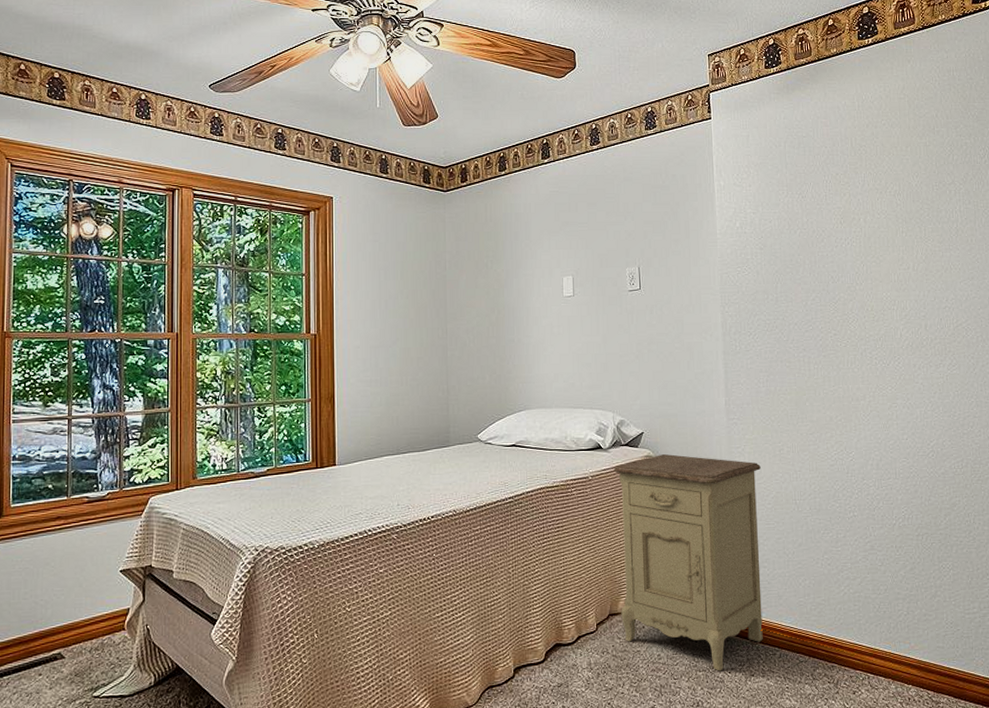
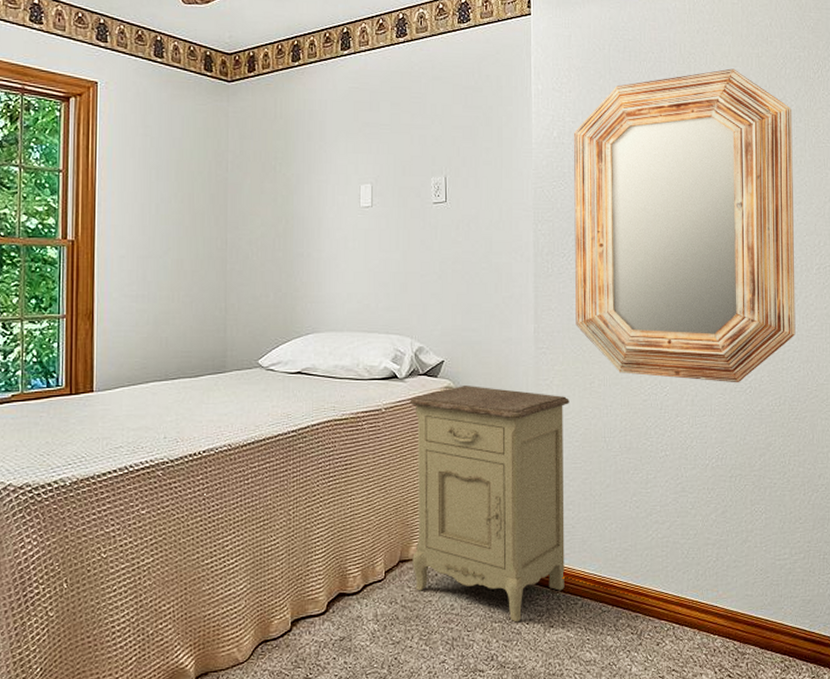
home mirror: none [755,158,975,448] -> present [574,68,796,383]

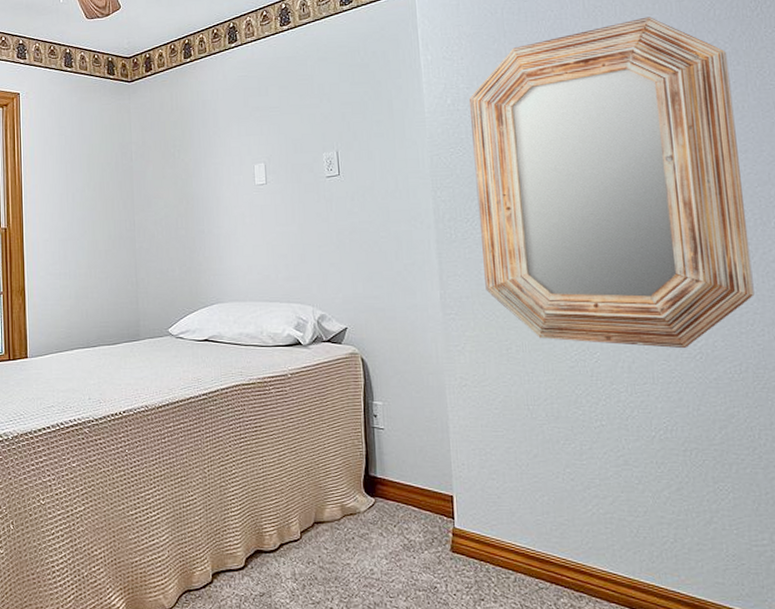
nightstand: present [409,386,569,623] -> none [314,352,494,593]

